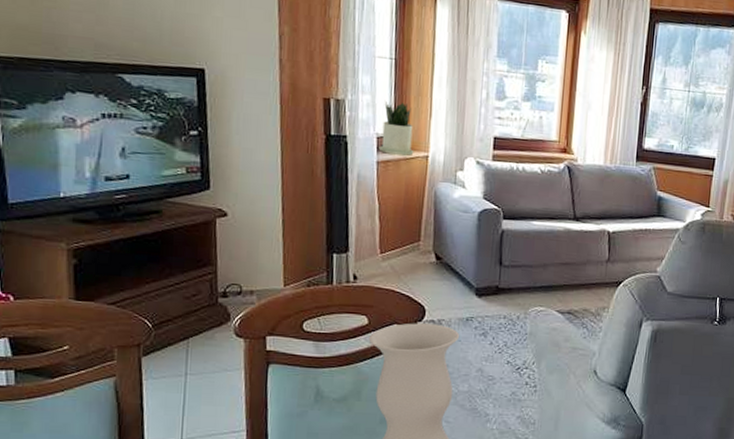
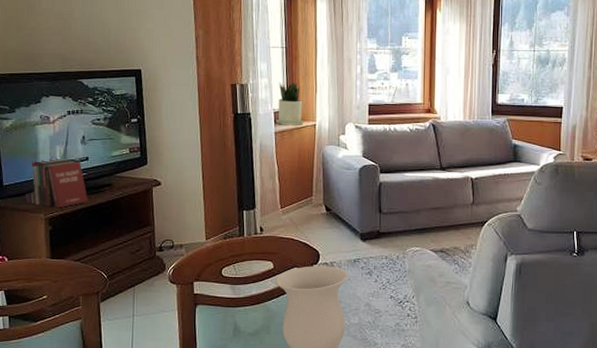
books: none [40,172,128,238] -> present [25,158,88,209]

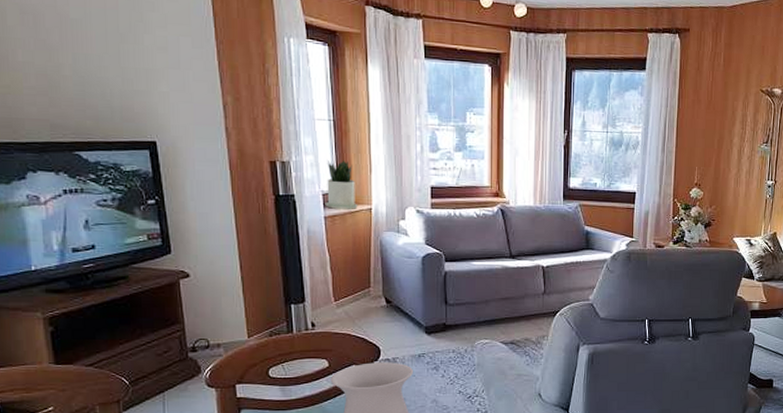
books: present [25,158,88,209] -> none [15,246,99,306]

